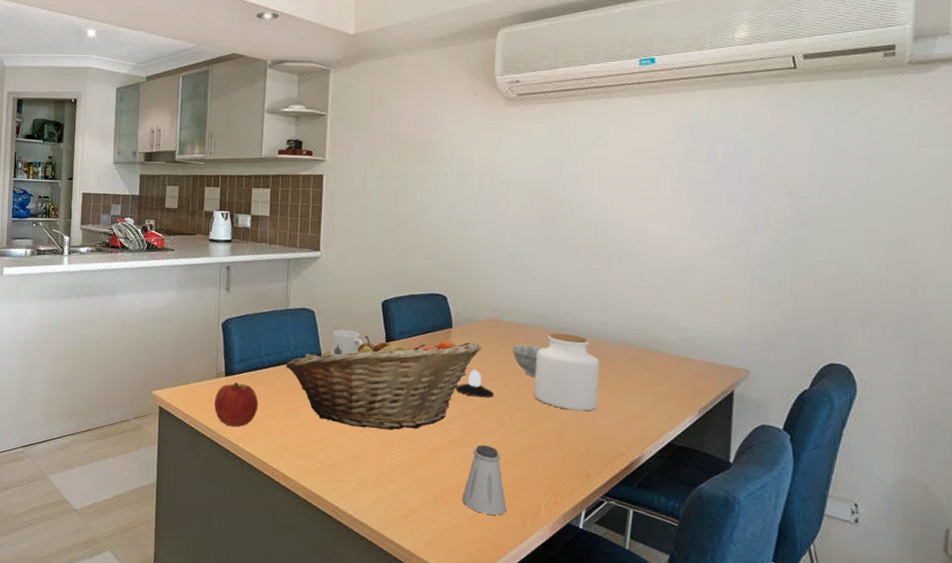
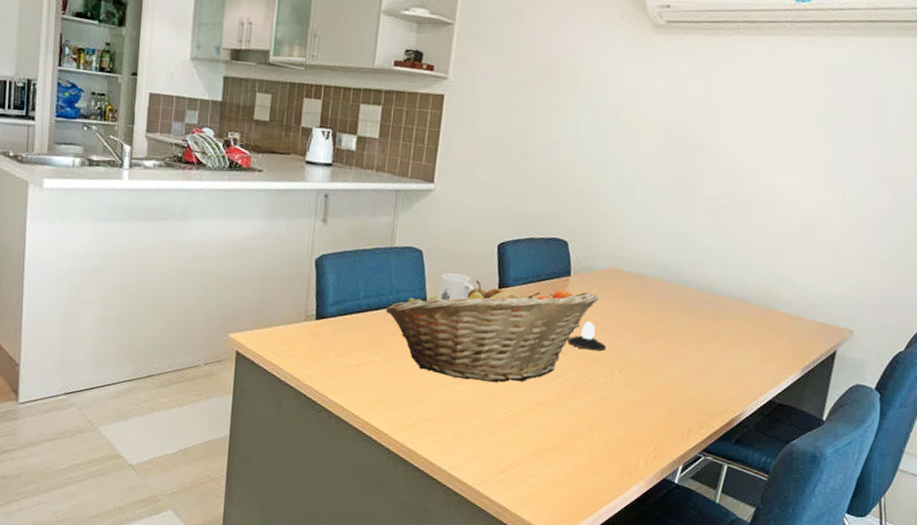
apple: present [214,382,259,427] -> none [301,327,353,376]
saltshaker: present [462,445,507,516] -> none [562,399,607,471]
bowl: present [511,344,545,377] -> none [628,297,663,331]
jar: present [534,333,599,412] -> none [646,286,715,368]

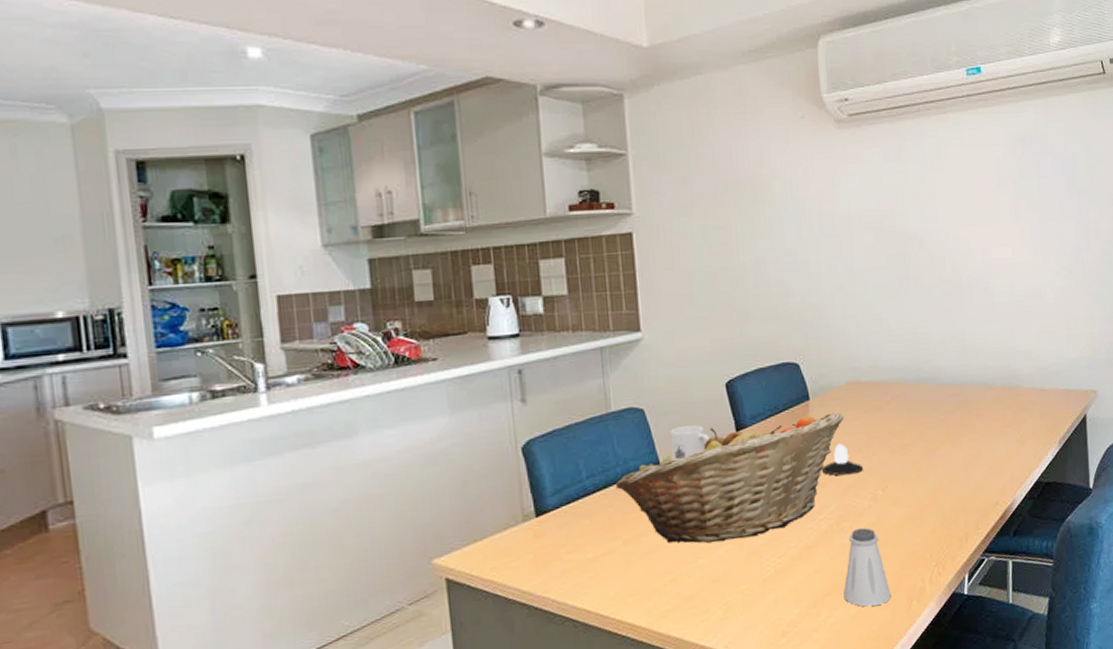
saltshaker: none [562,399,607,471] -> present [843,528,891,607]

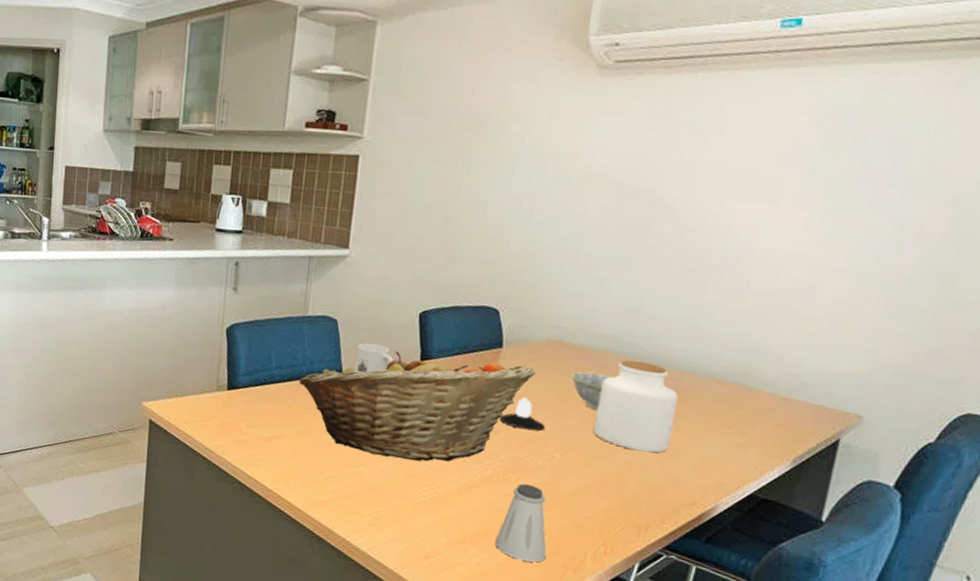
bowl: none [875,403,910,440] -> present [571,371,614,411]
jar: none [901,384,967,469] -> present [593,360,678,453]

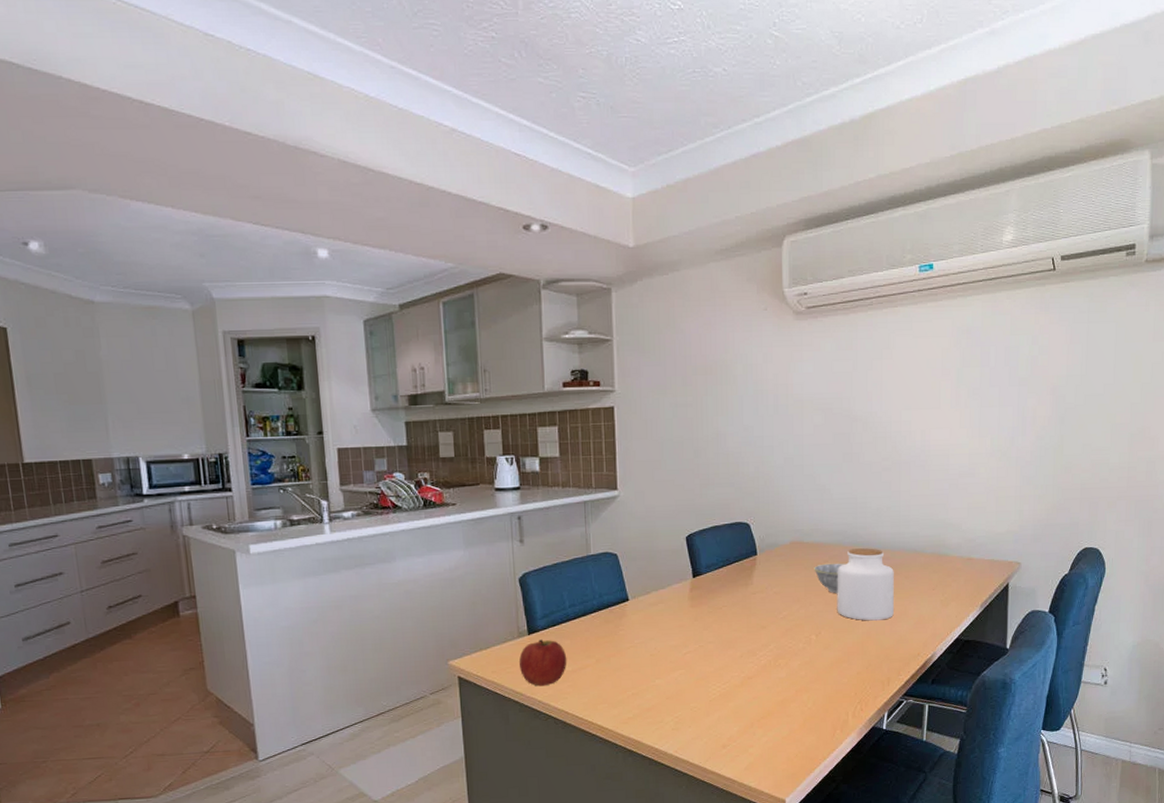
apple: none [213,397,265,448] -> present [519,639,567,687]
fruit basket: present [298,351,536,462] -> none [591,567,786,668]
mug: present [355,343,394,373] -> none [638,570,671,598]
saltshaker: present [495,483,547,563] -> none [777,666,818,732]
candle: present [499,397,545,431] -> none [763,593,800,621]

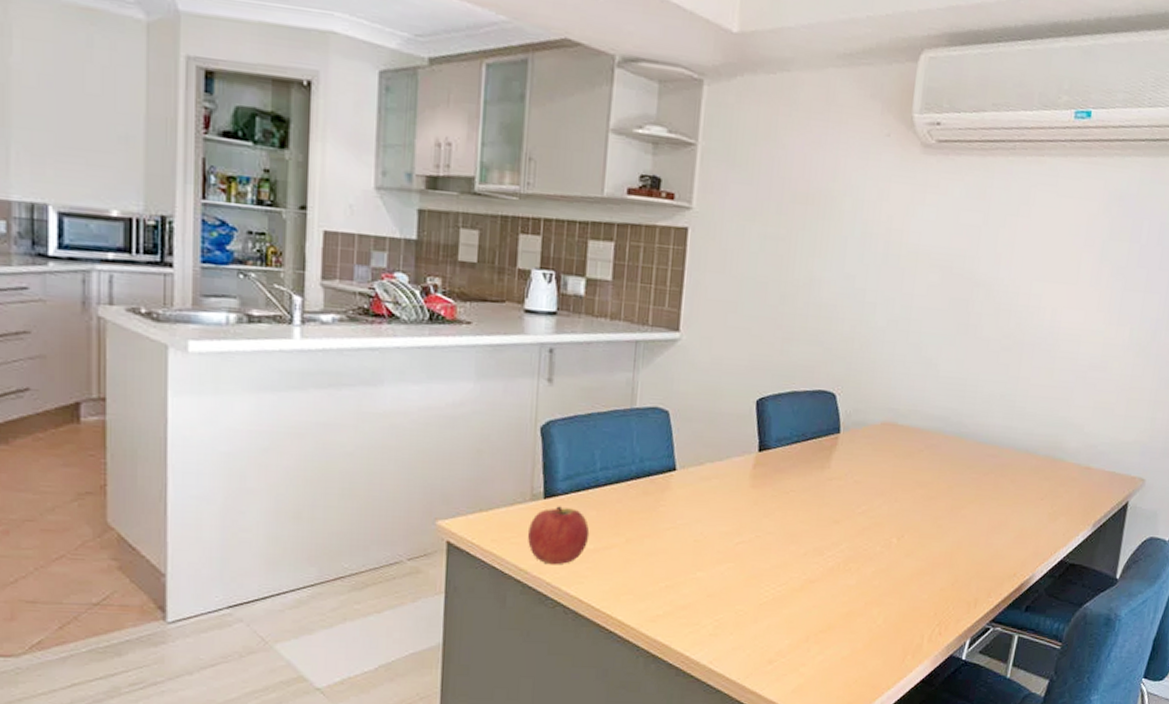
bowl: present [814,563,845,594] -> none [905,453,943,492]
jar: present [837,548,894,621] -> none [926,439,999,529]

